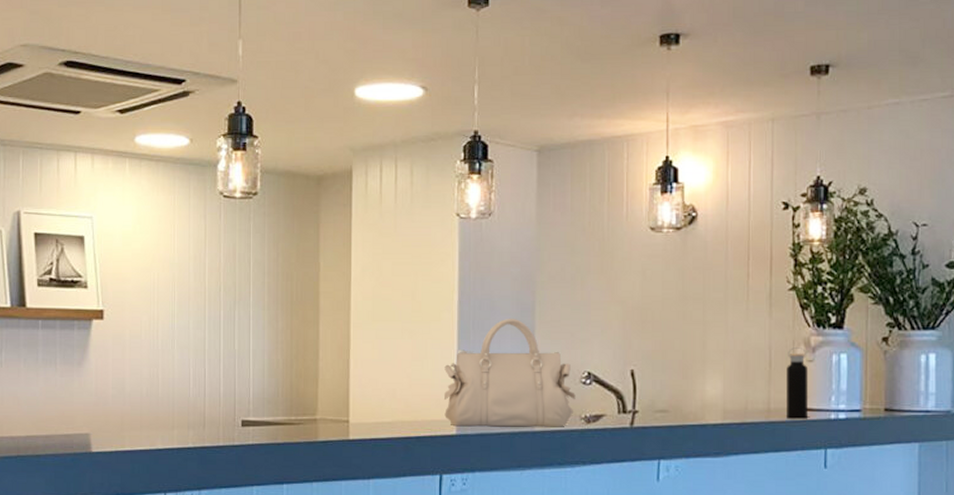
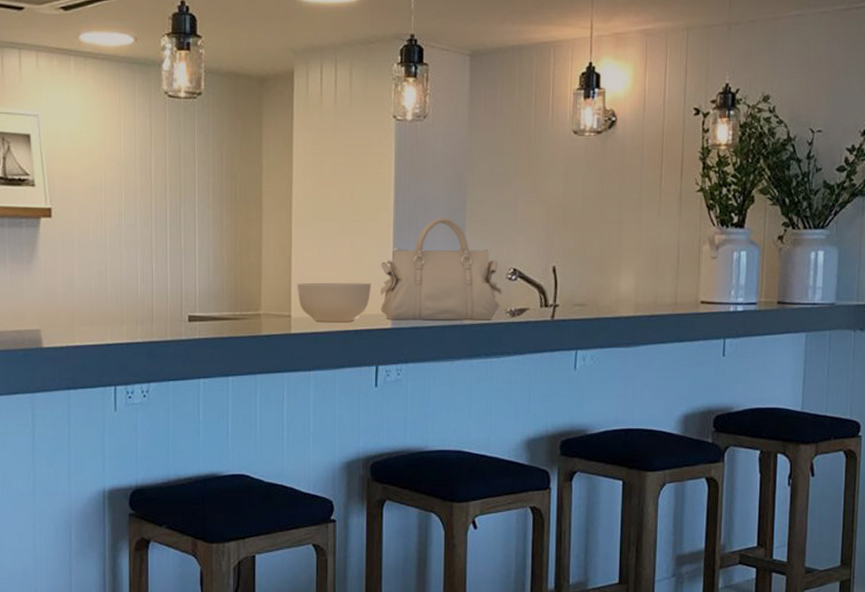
bowl: none [355,386,435,429] -> present [296,282,372,323]
water bottle: present [787,348,809,420] -> none [691,245,712,313]

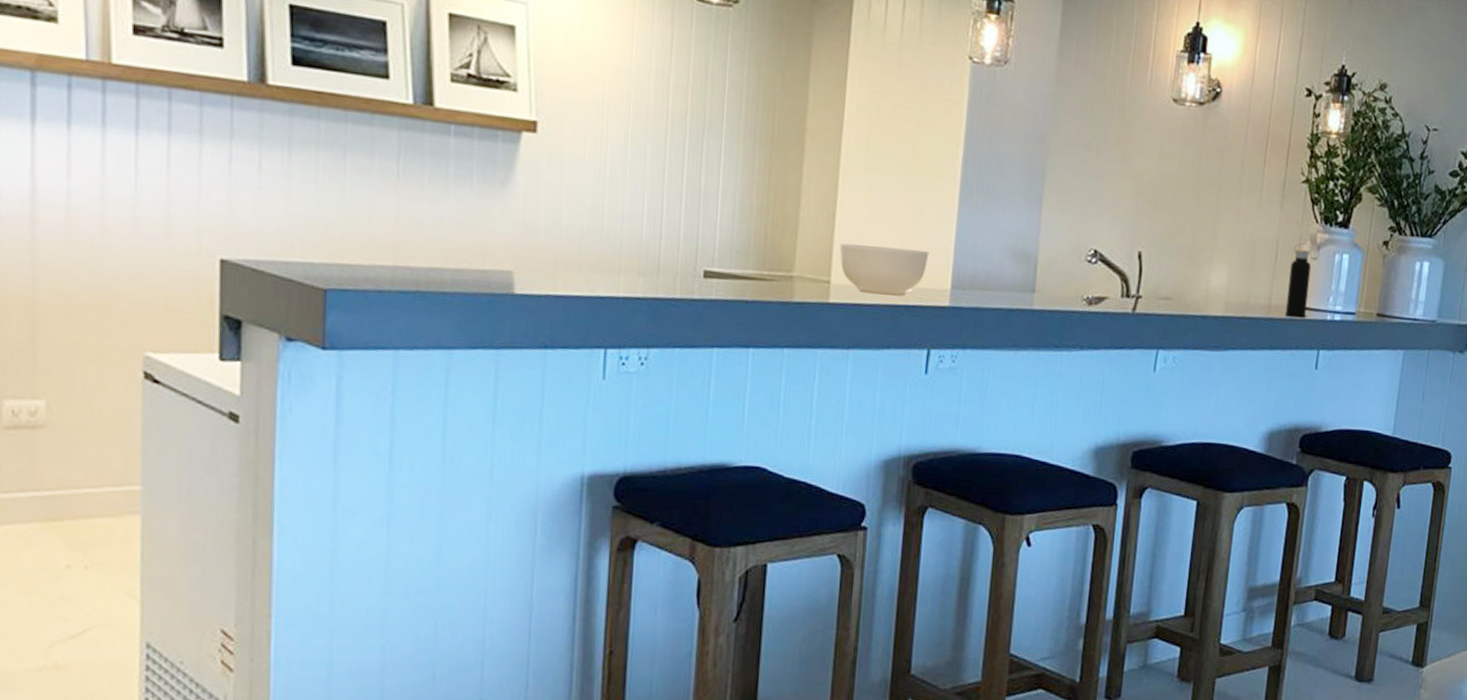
shoulder bag: present [381,217,502,322] -> none [938,182,1080,307]
water bottle: none [691,245,712,313] -> present [1285,243,1312,319]

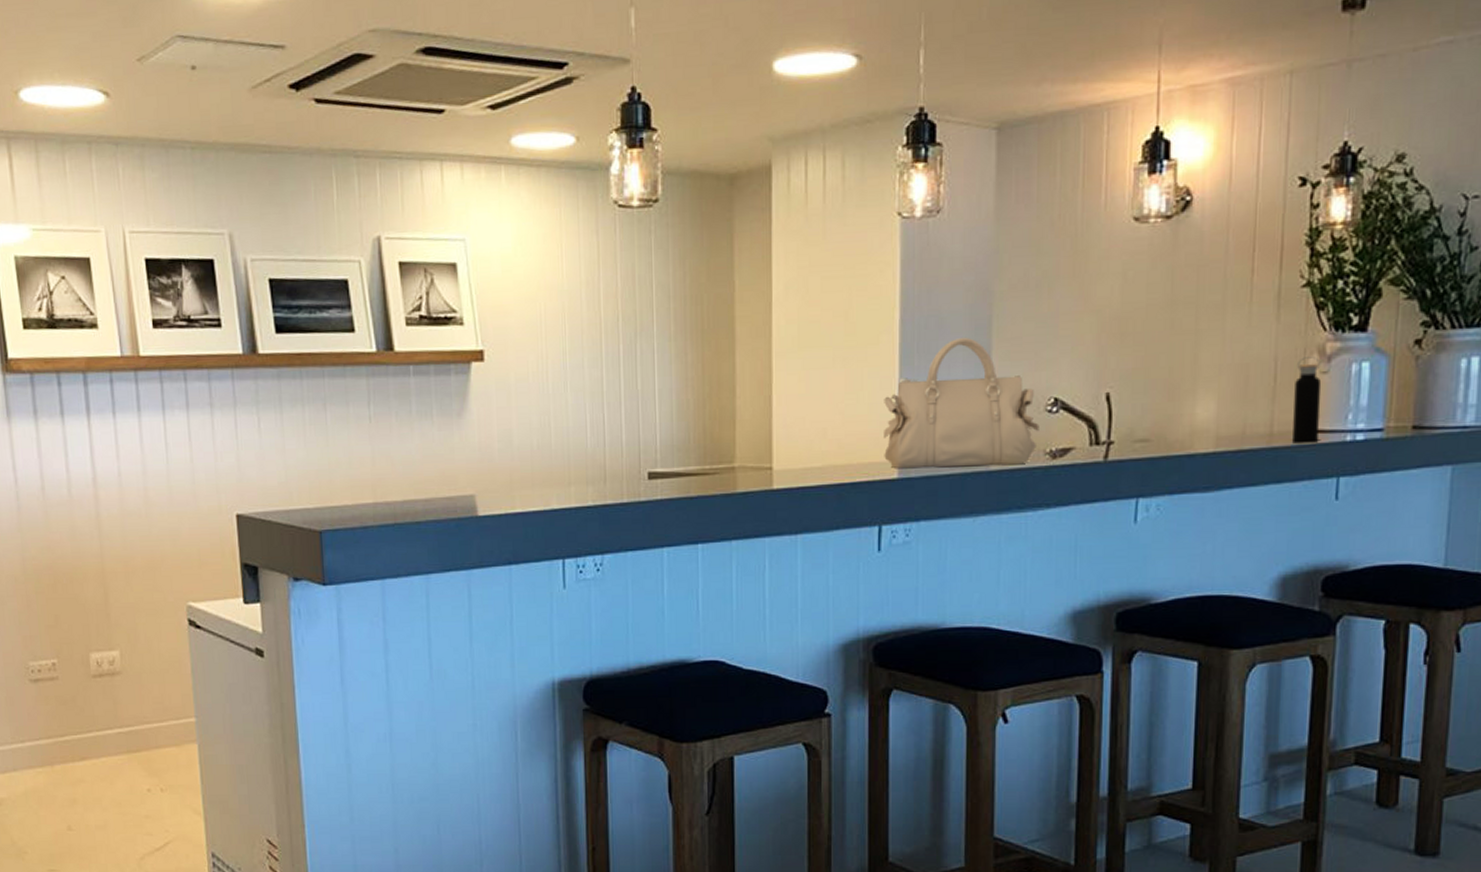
bowl: present [839,243,929,296] -> none [778,423,872,475]
shoulder bag: none [938,182,1080,307] -> present [884,337,1039,469]

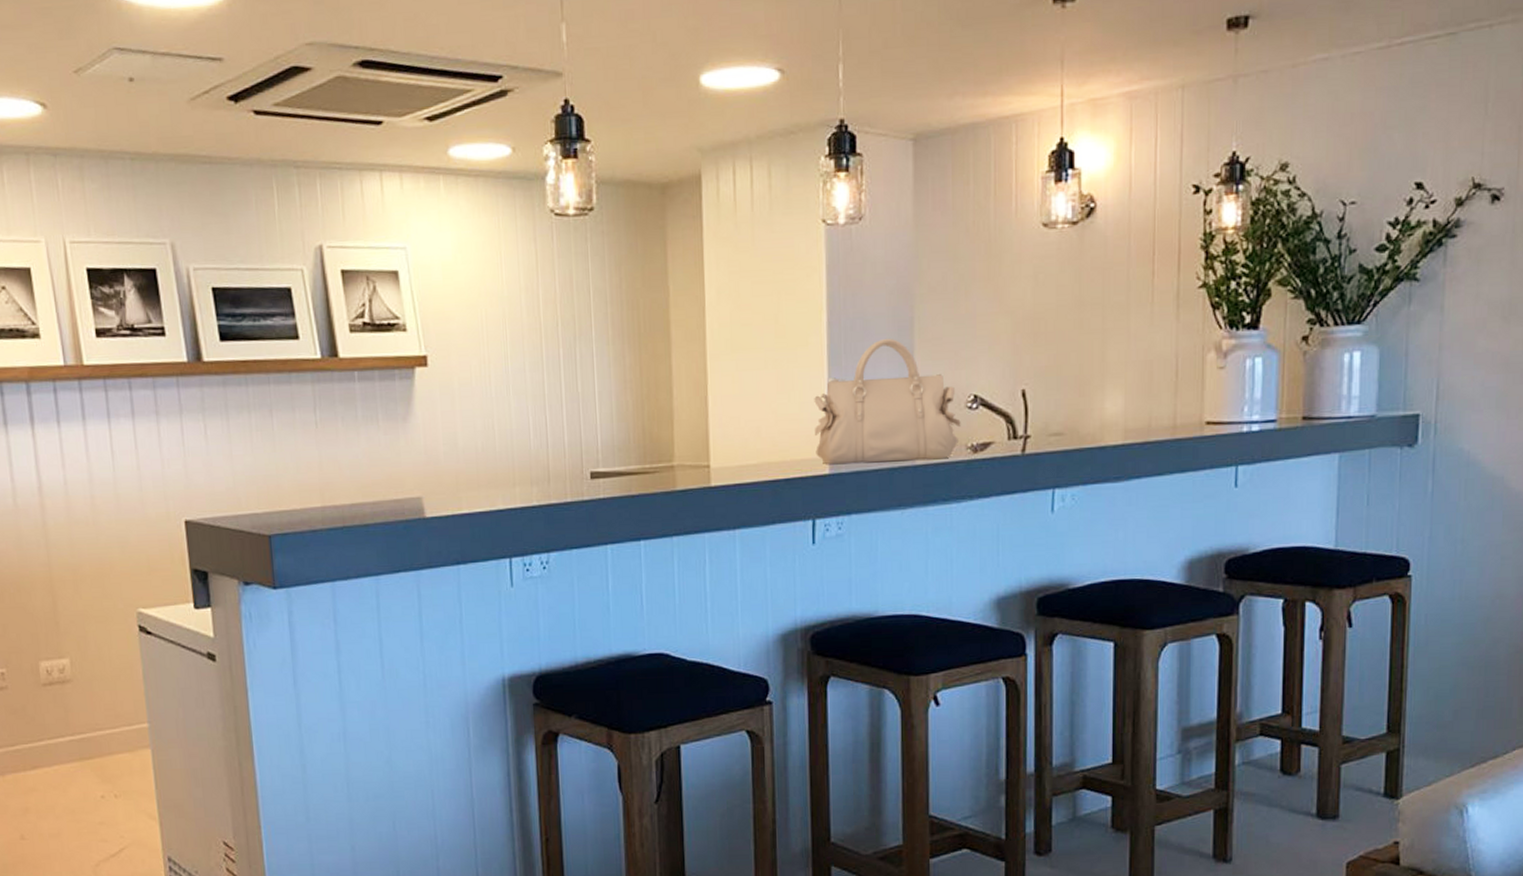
water bottle: present [1292,357,1322,445] -> none [1194,353,1219,436]

